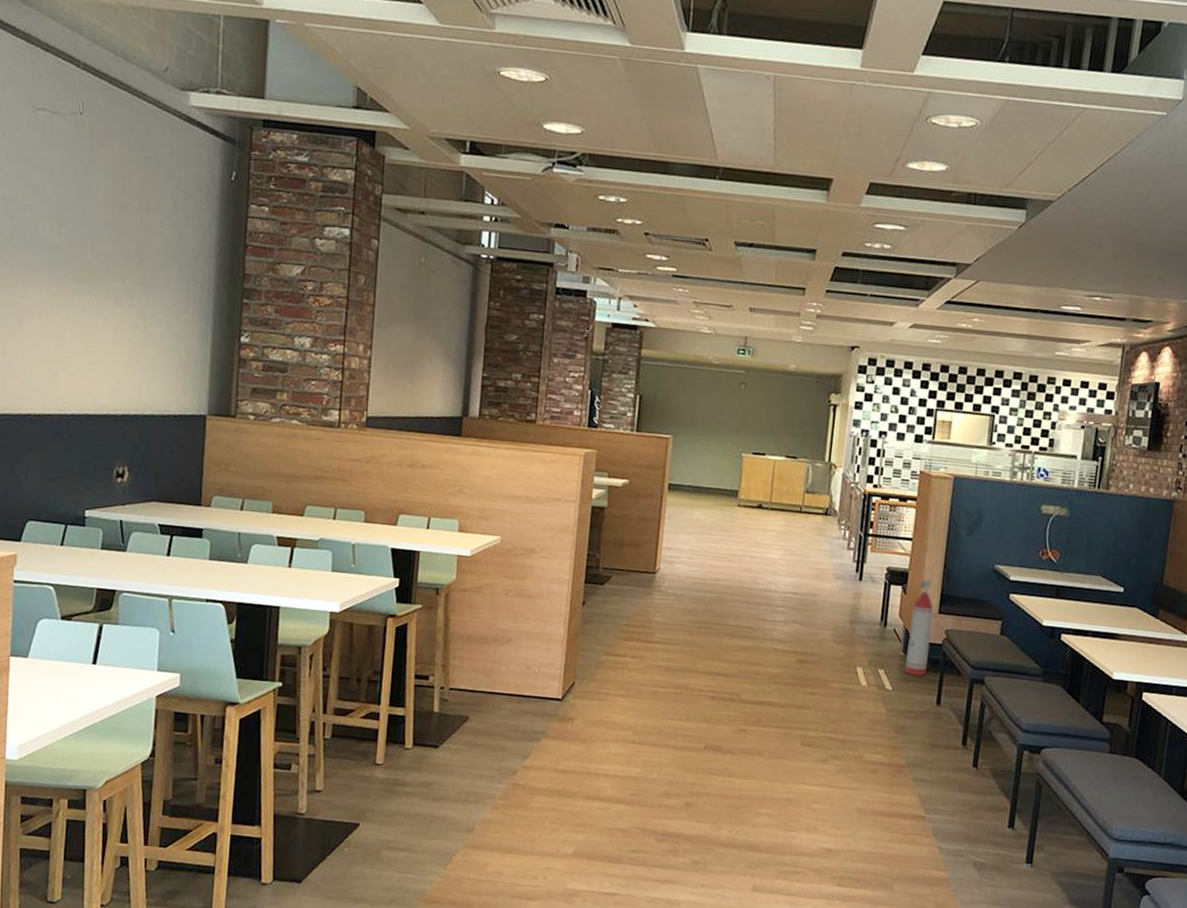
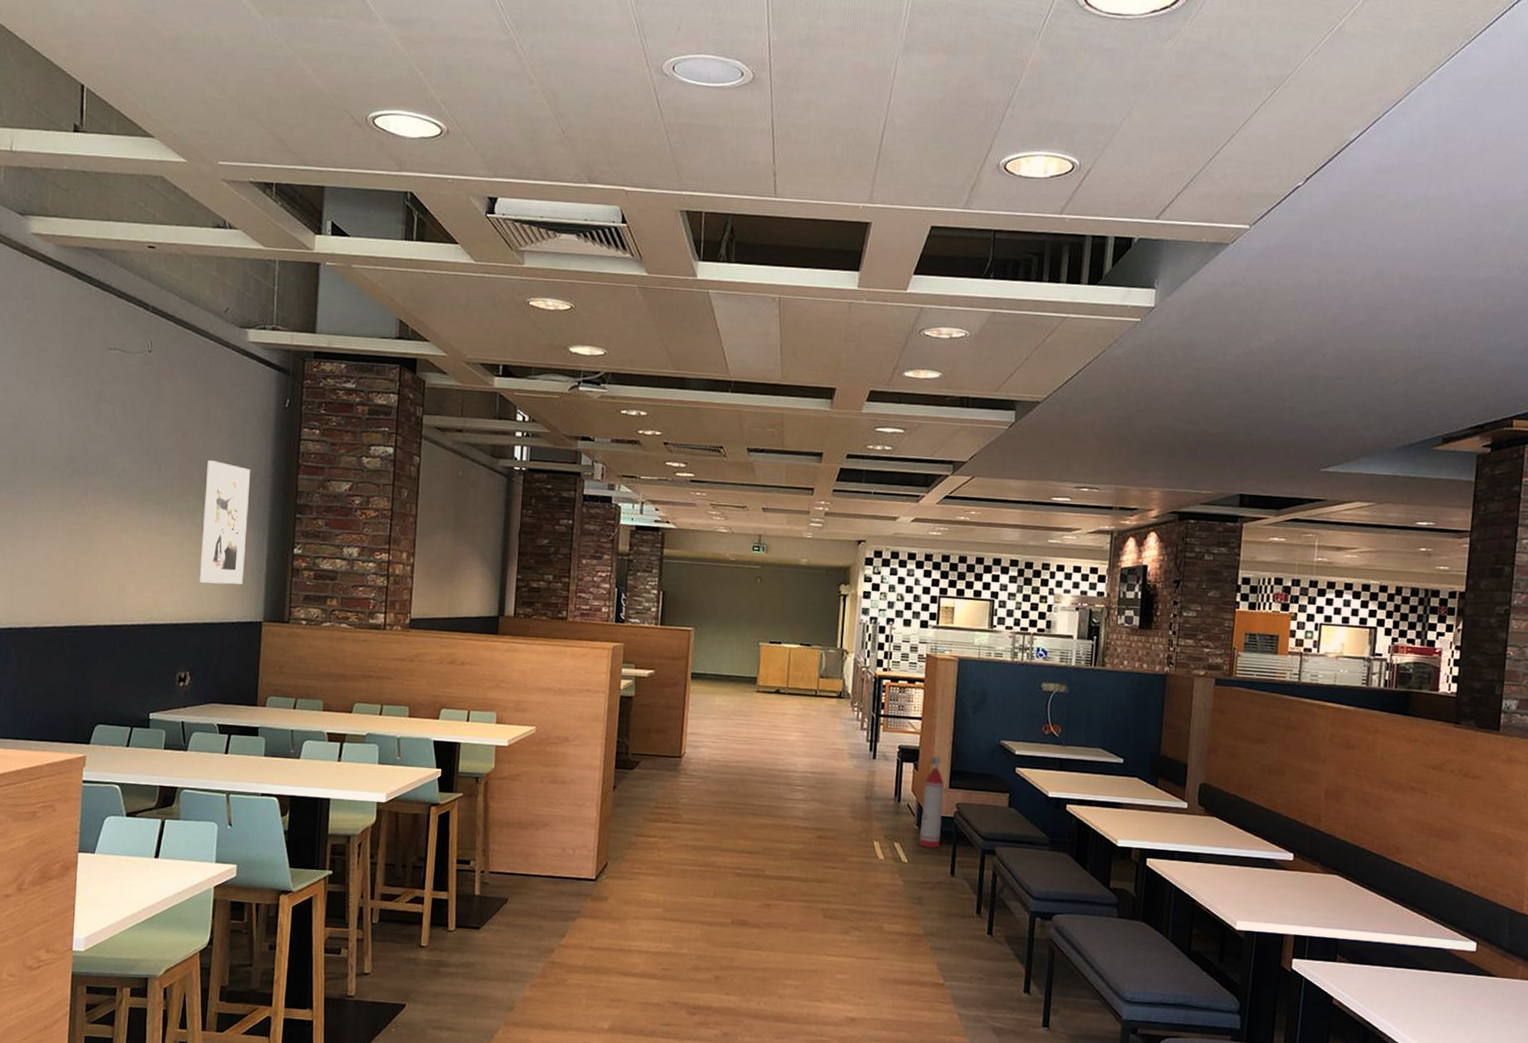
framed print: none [139,237,194,374] -> present [200,460,251,585]

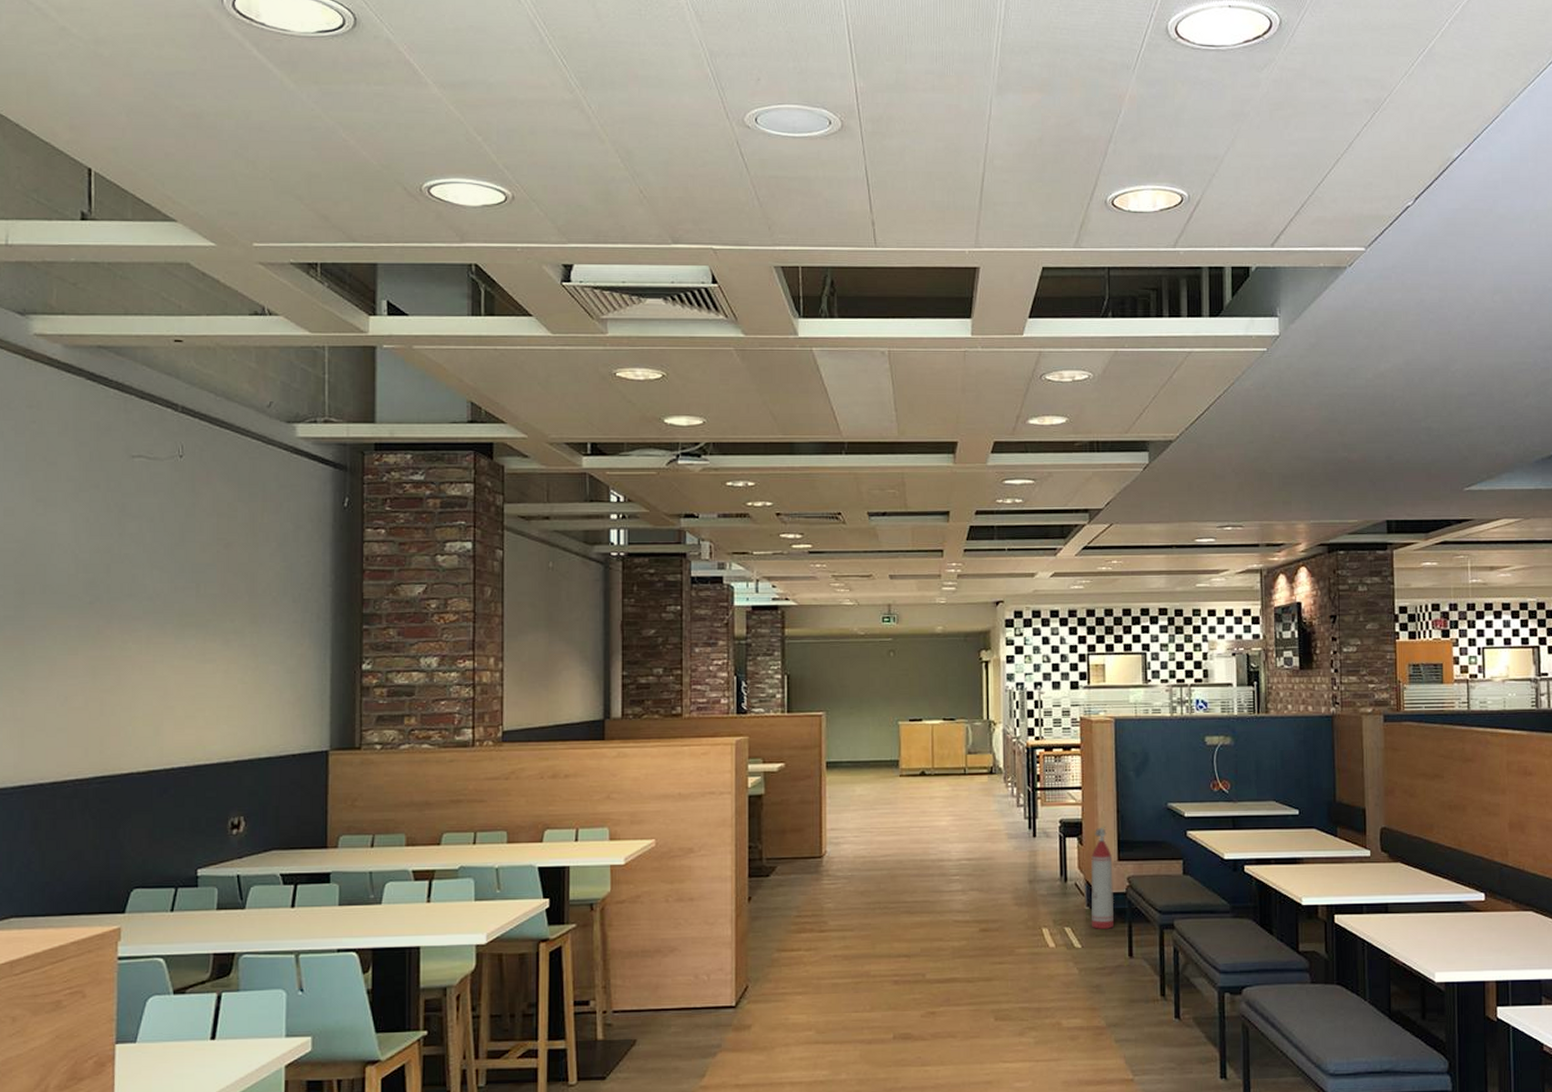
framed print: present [200,460,251,585] -> none [252,573,307,712]

